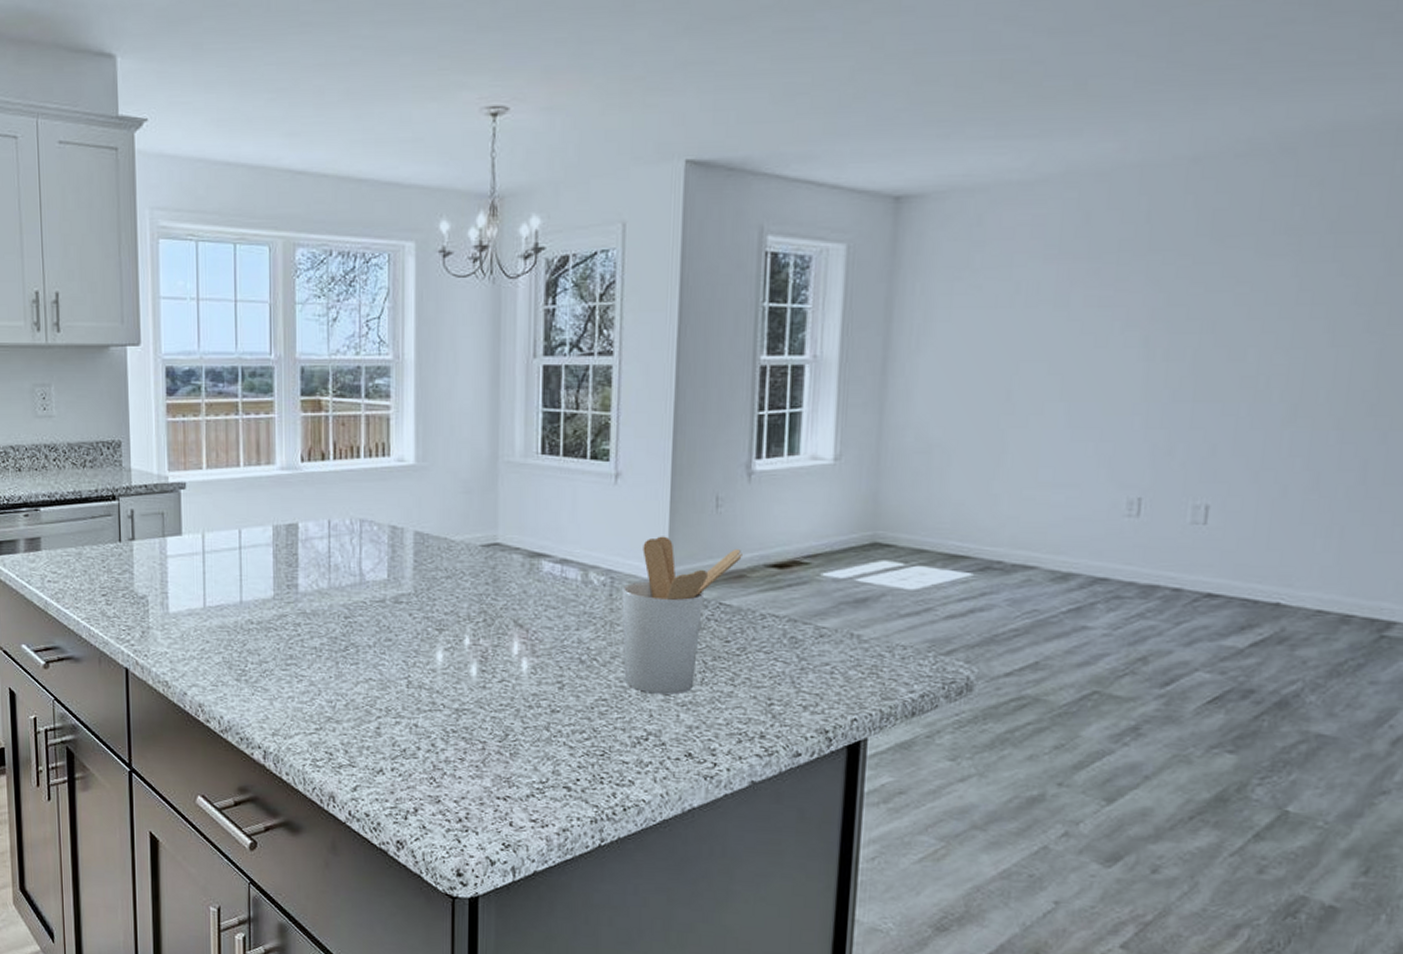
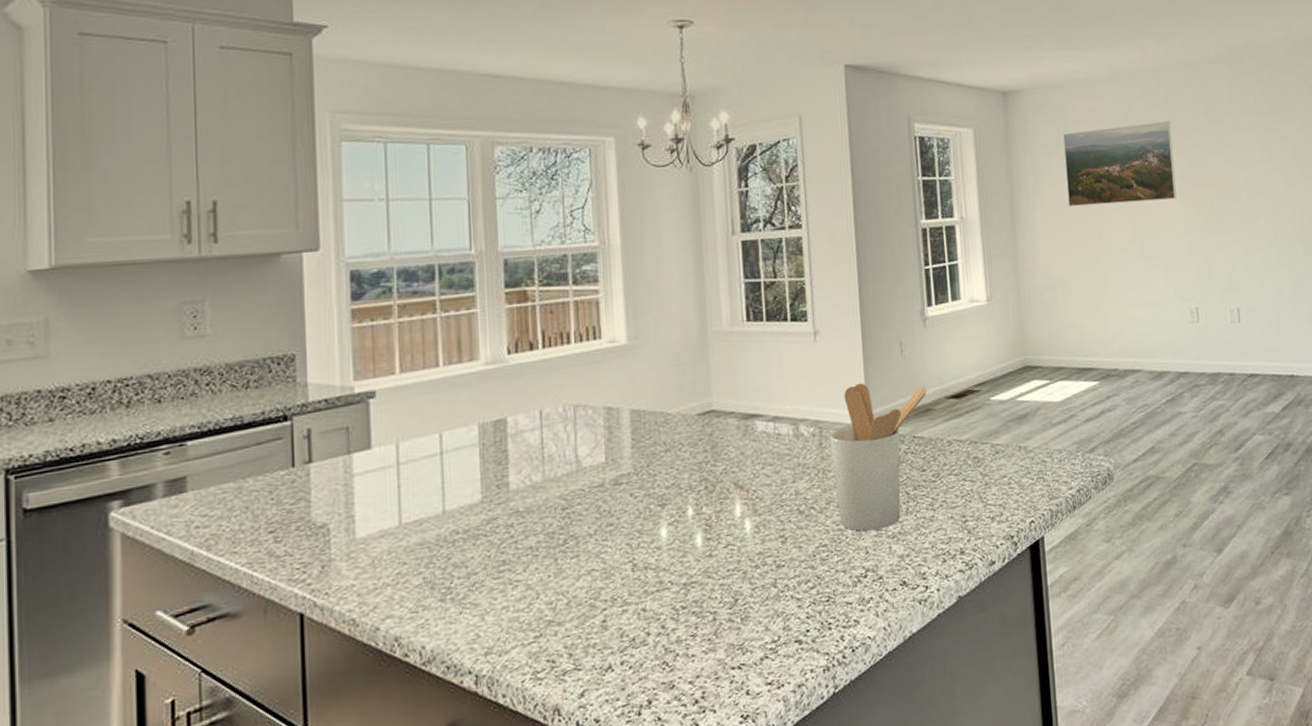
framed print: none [967,241,1148,351] -> present [1063,121,1177,206]

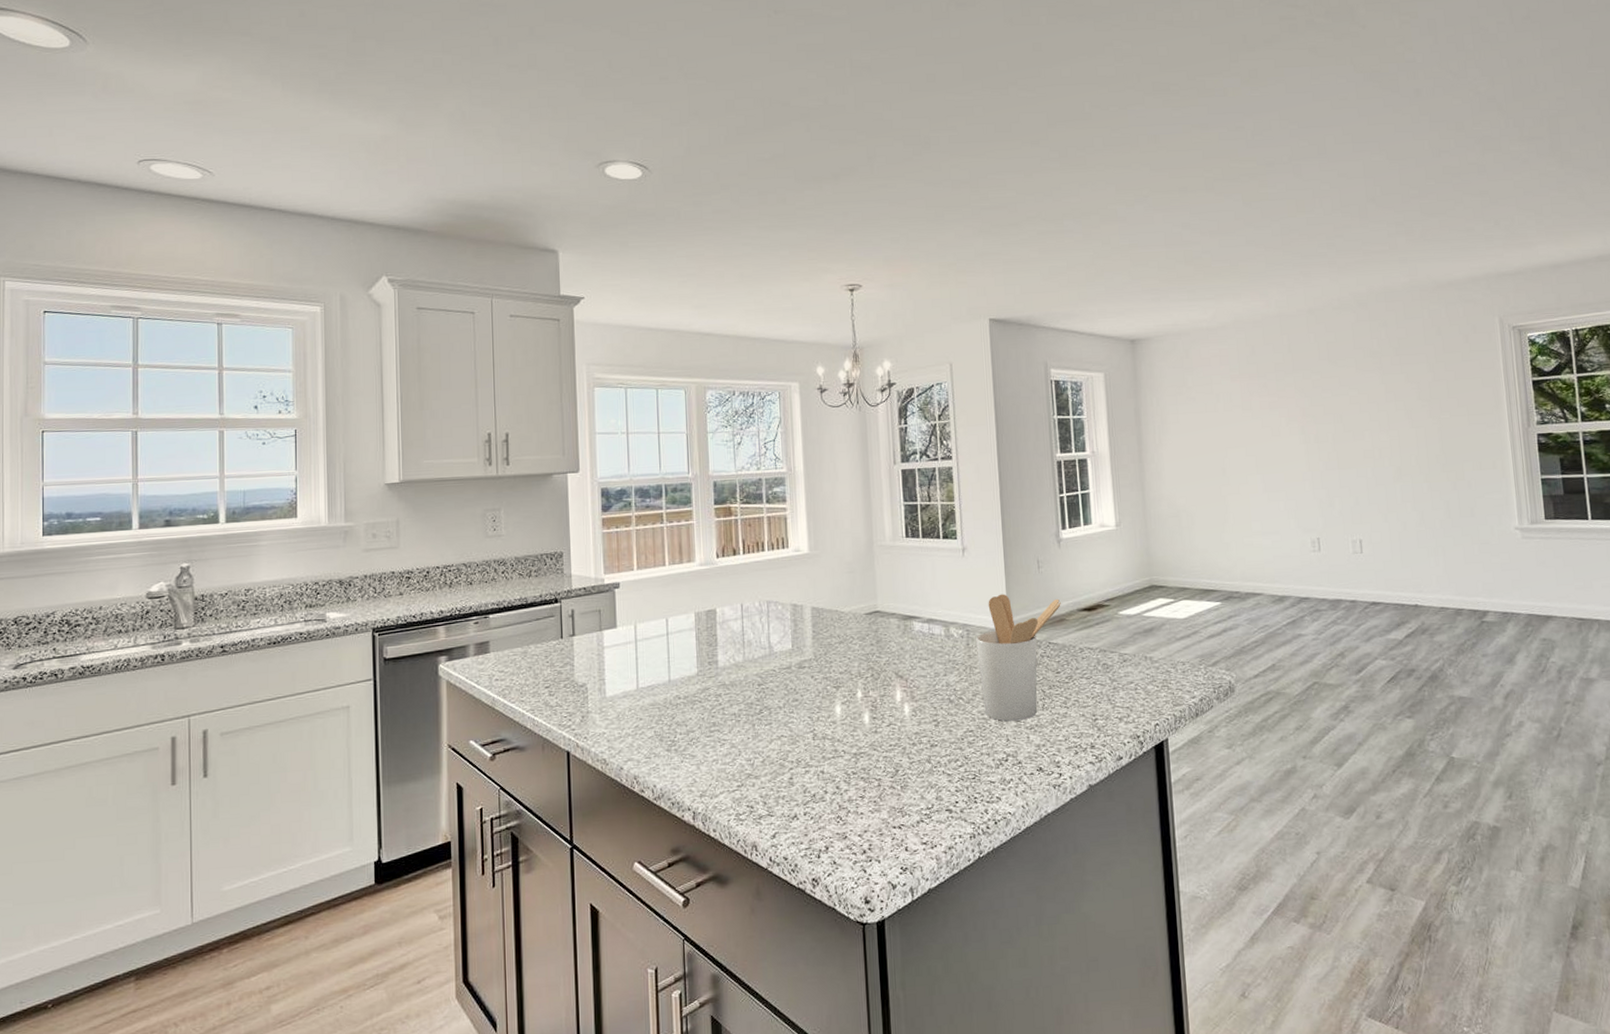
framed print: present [1063,121,1177,206] -> none [1188,364,1299,443]

